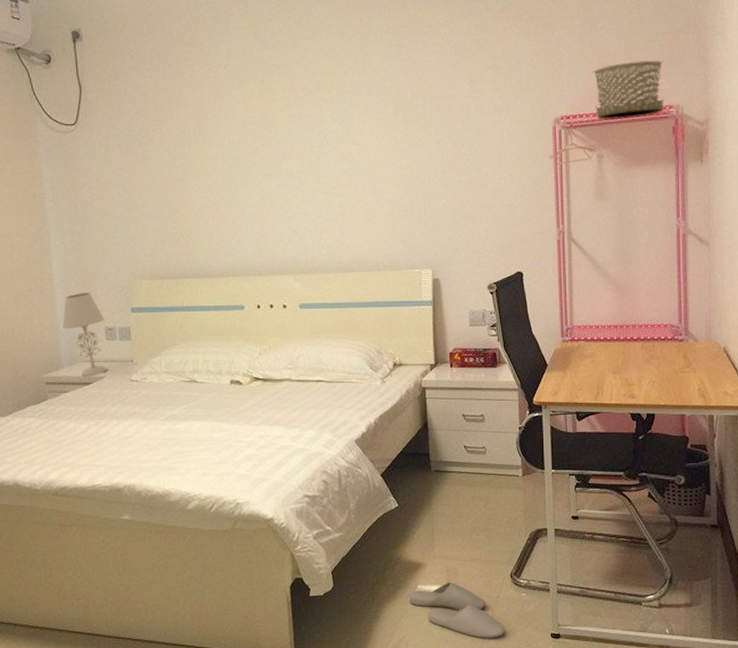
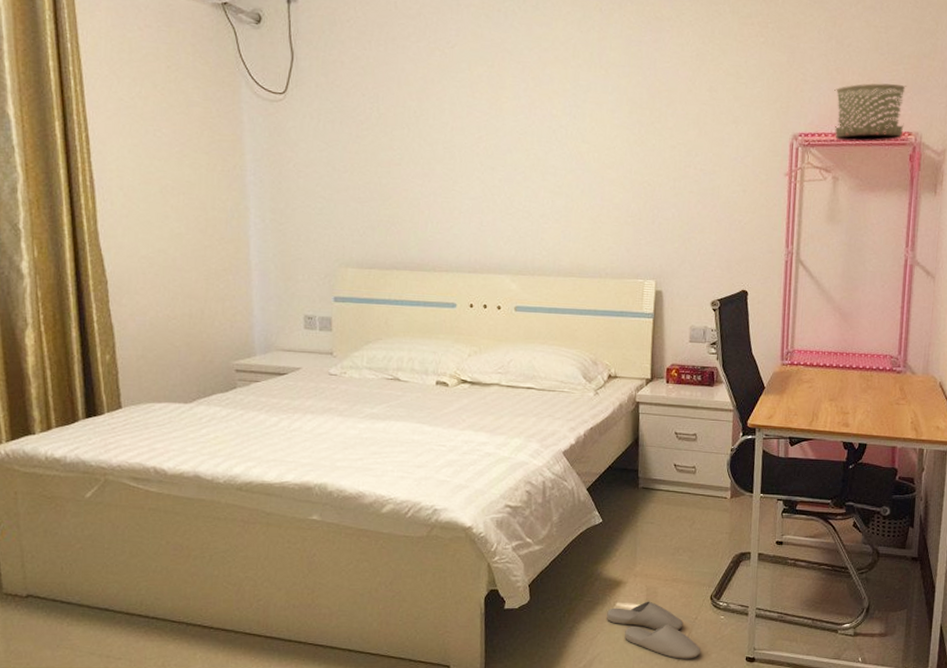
table lamp: present [63,292,107,377] -> none [258,276,305,367]

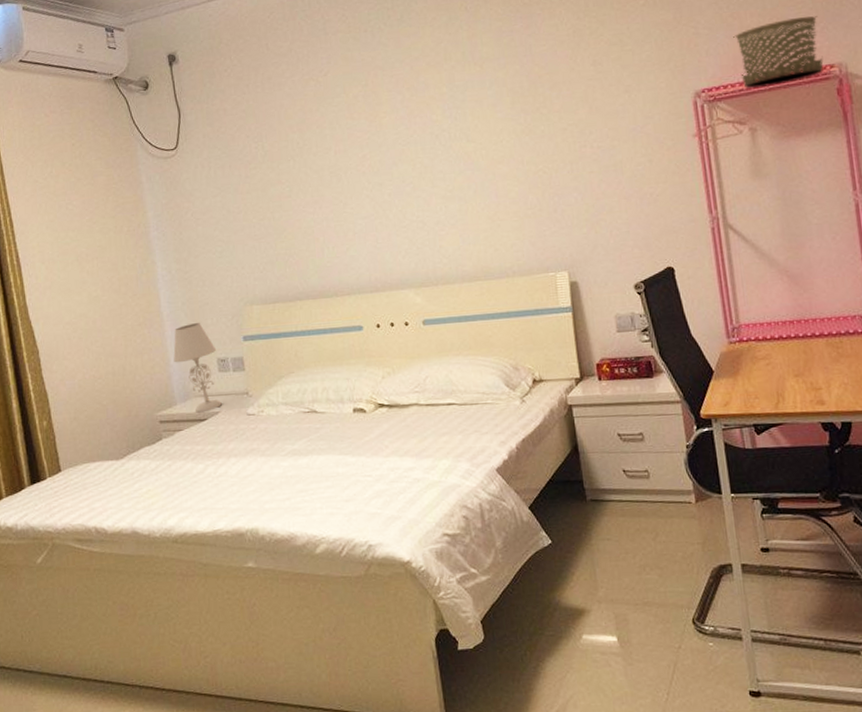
table lamp: none [258,276,305,367] -> present [173,322,222,413]
slippers: present [607,601,702,659] -> none [573,630,693,698]

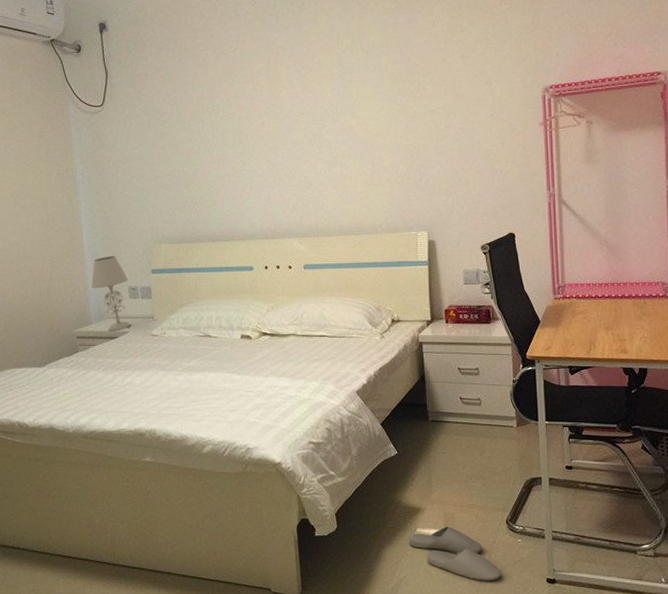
slippers: none [573,630,693,698] -> present [409,526,502,581]
basket: present [733,16,824,89] -> none [580,30,652,87]

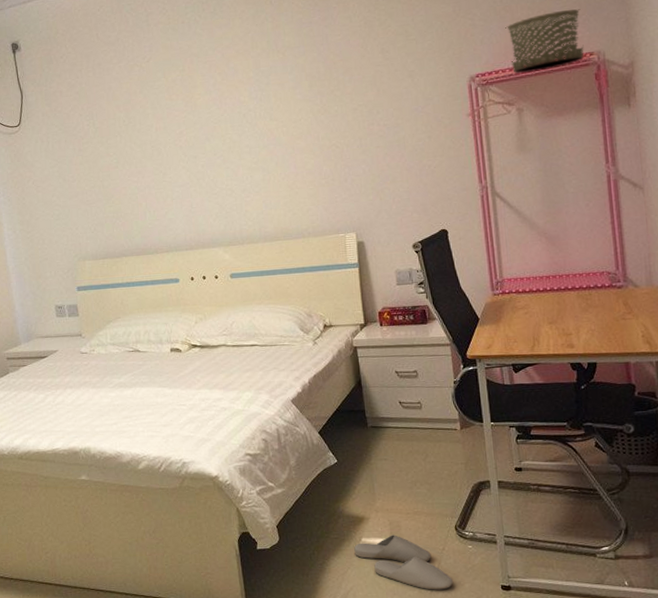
table lamp: present [92,255,131,332] -> none [18,274,59,351]
basket: none [580,30,652,87] -> present [505,9,584,74]

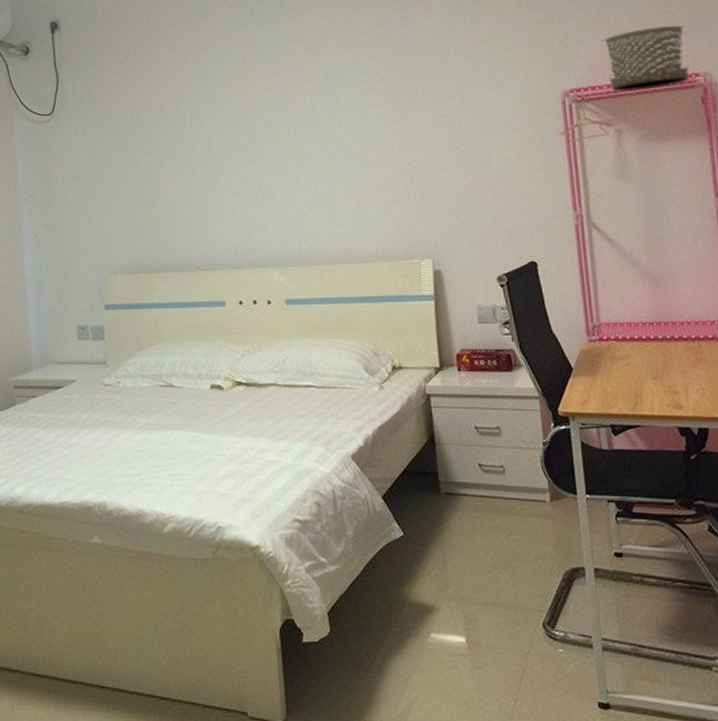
slippers: present [354,535,454,590] -> none [421,631,541,705]

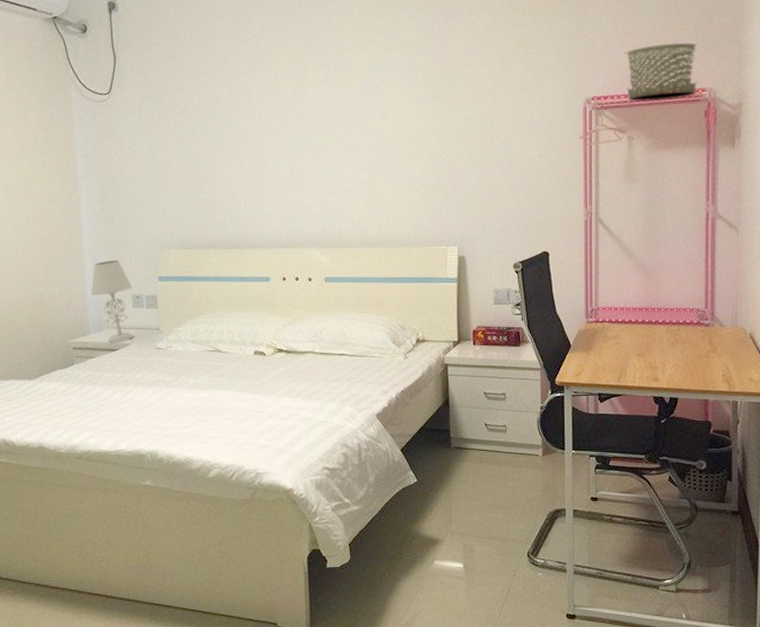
table lamp: none [33,288,78,380] -> present [91,259,133,343]

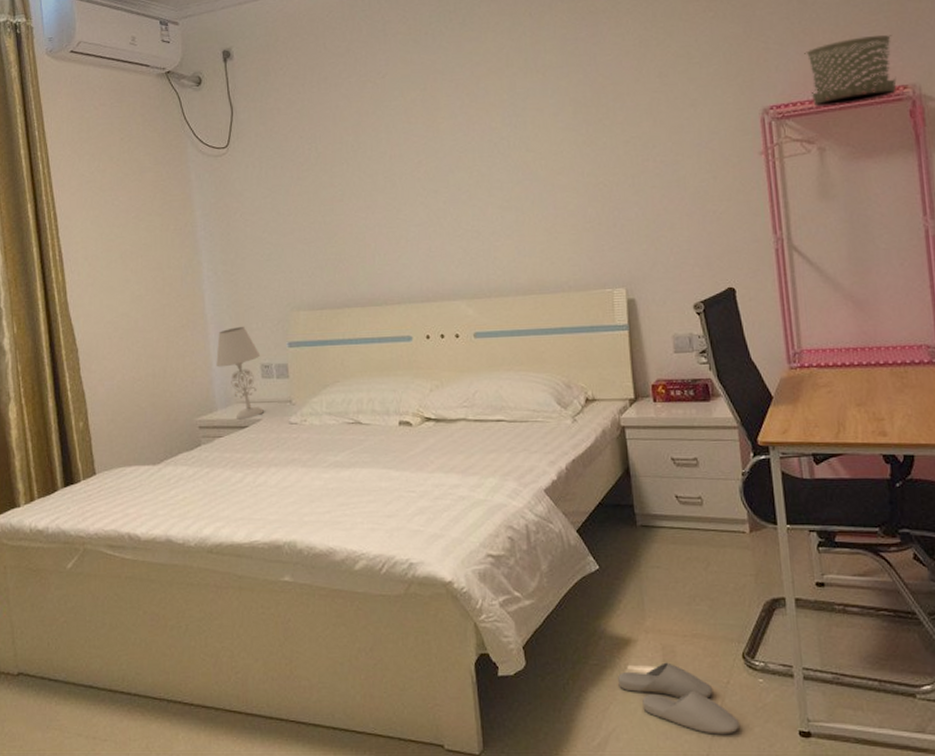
slippers: none [426,559,521,616] -> present [618,662,741,735]

